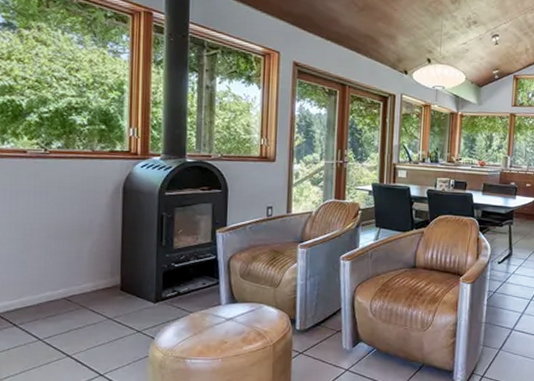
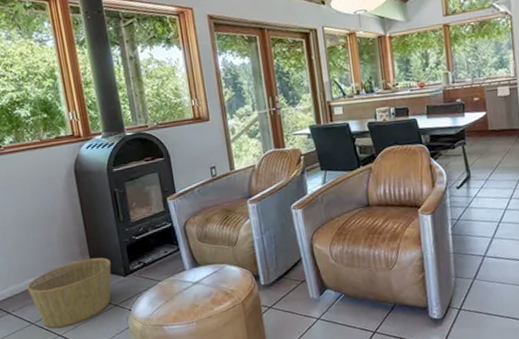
basket: none [43,280,143,348] -> present [27,257,111,329]

